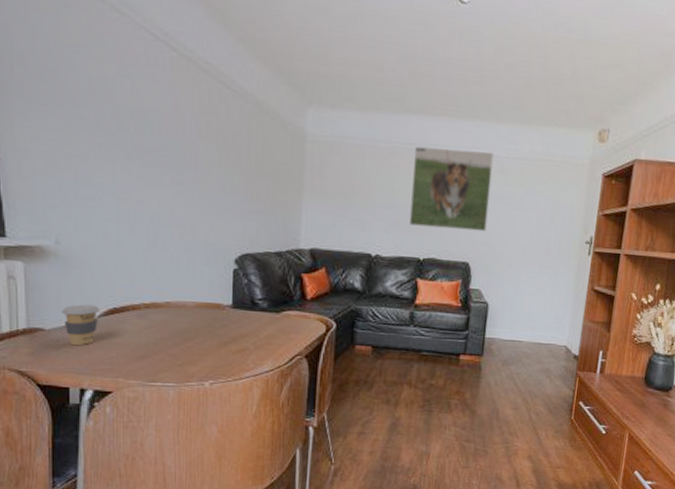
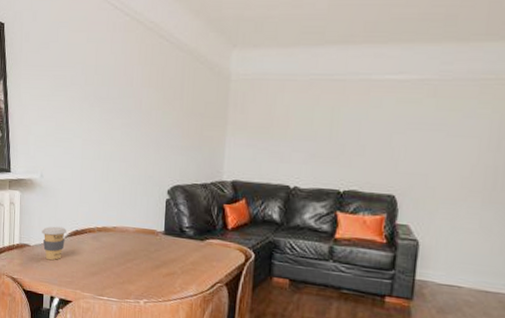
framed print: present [409,146,494,232] -> none [329,75,423,162]

